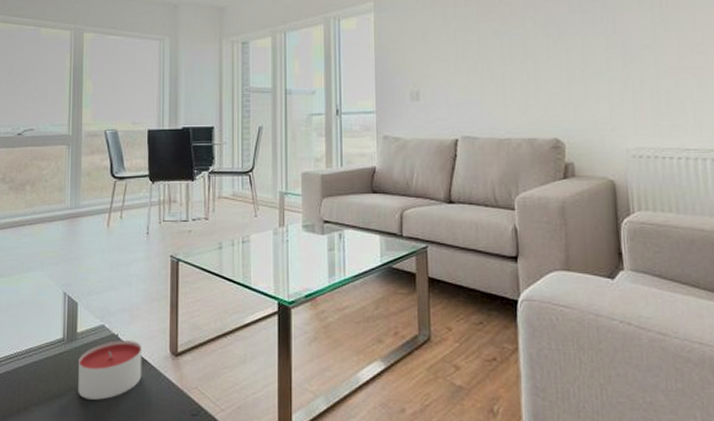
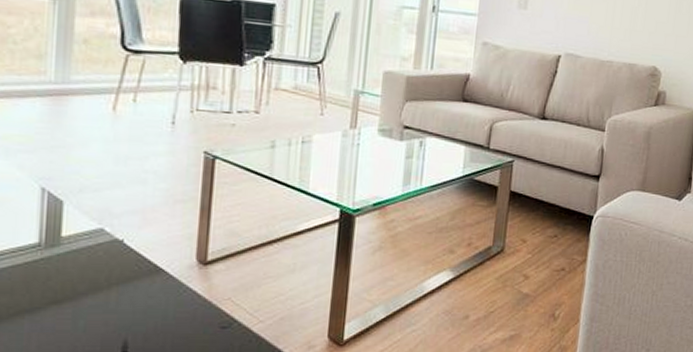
candle: present [78,340,142,400] -> none [61,246,158,314]

